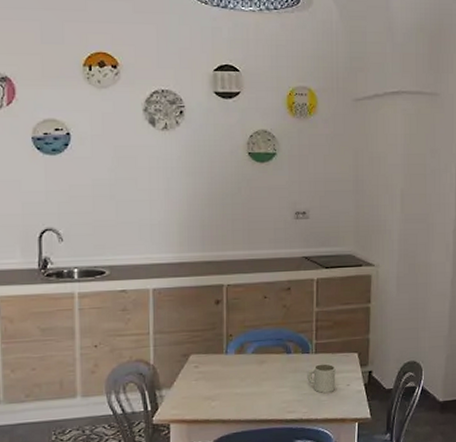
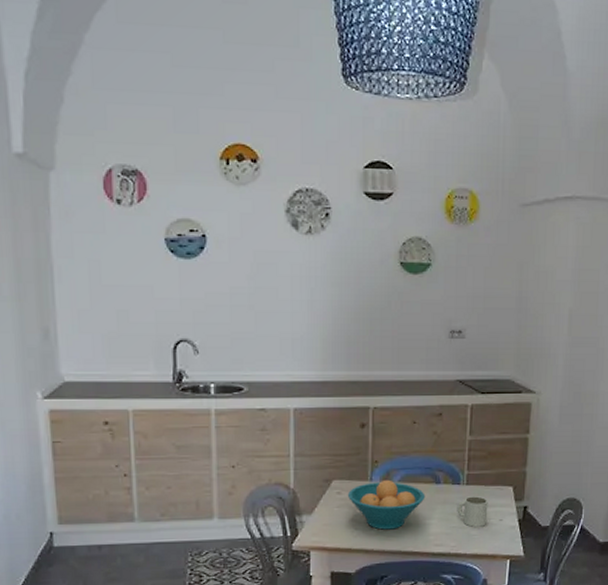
fruit bowl: none [204,352,278,400] -> present [347,479,426,530]

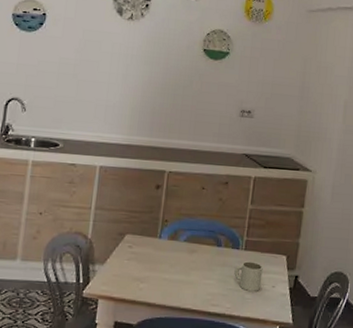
fruit bowl: present [347,479,426,530] -> none [137,238,207,286]

